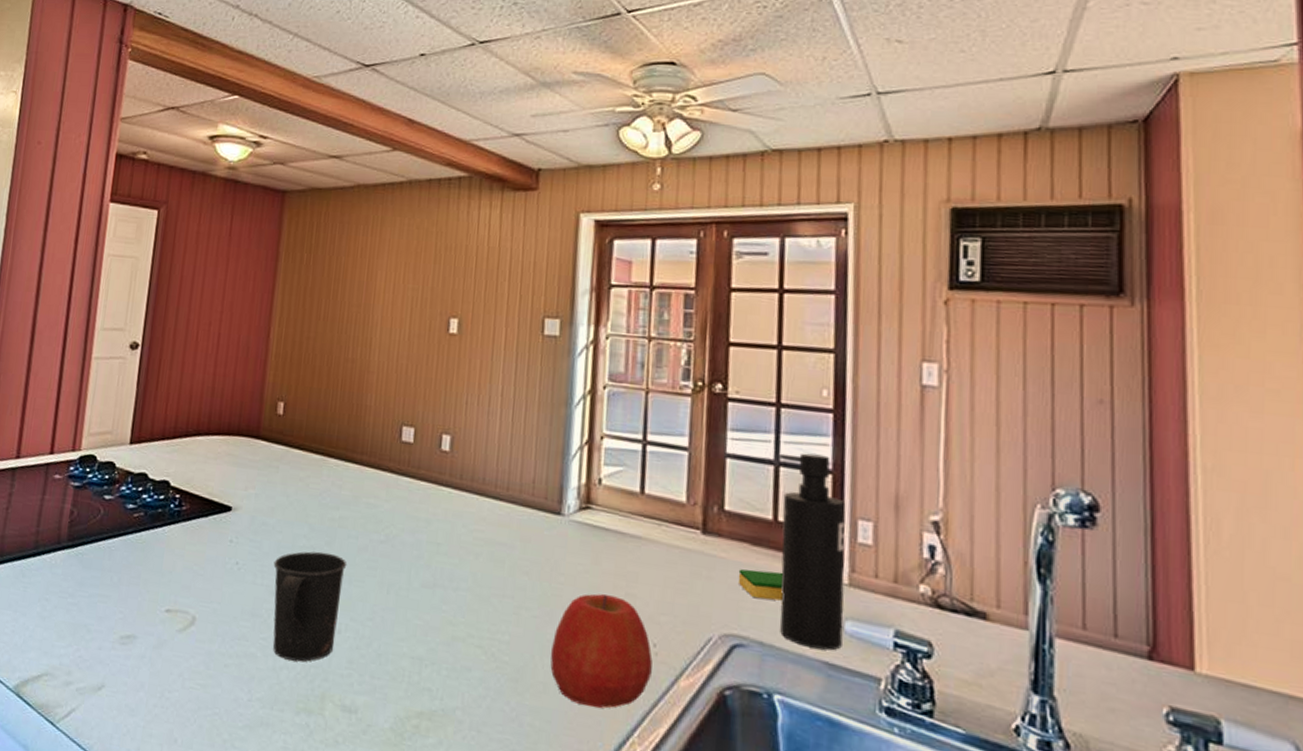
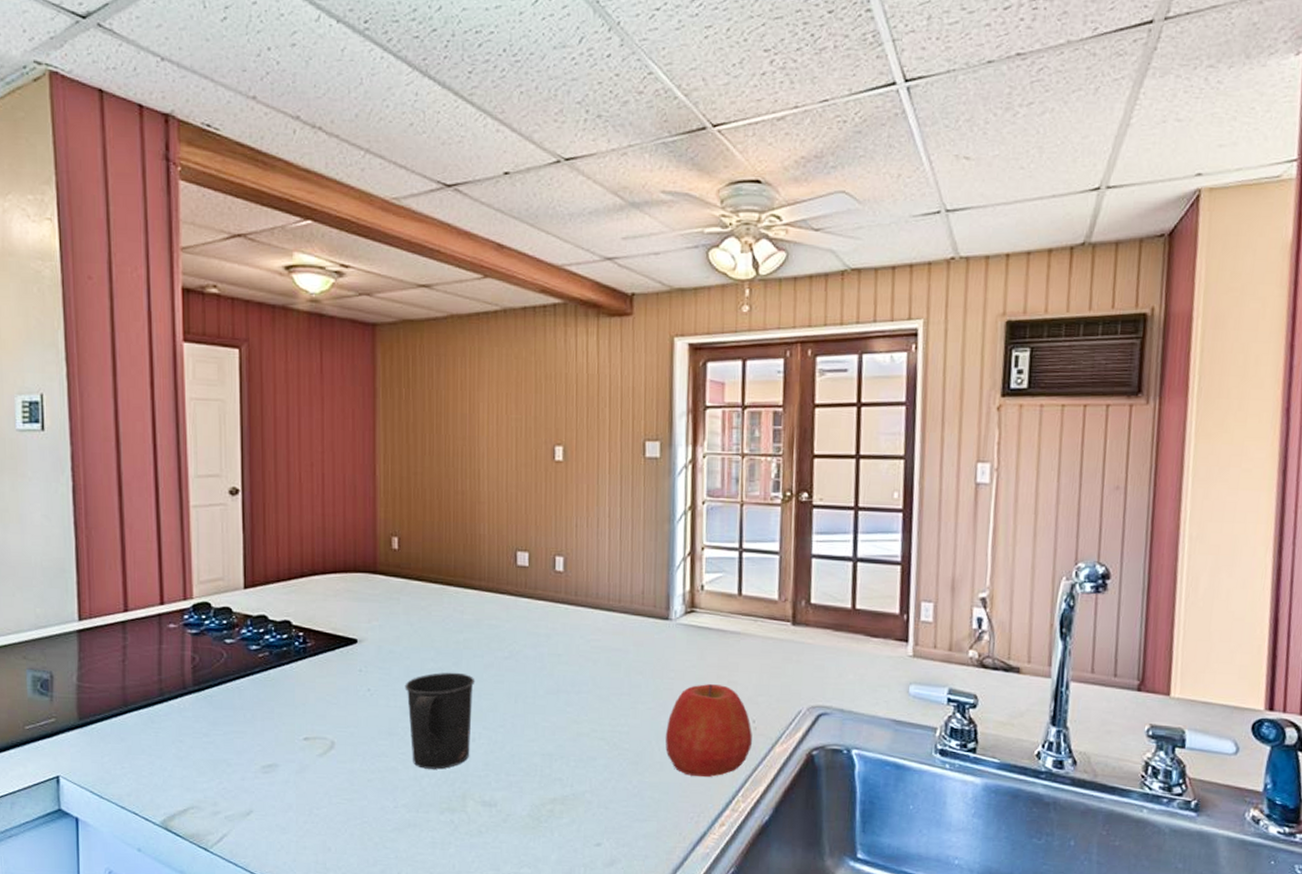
dish sponge: present [738,569,784,601] -> none [822,651,860,675]
soap dispenser: present [778,453,846,651] -> none [856,549,912,710]

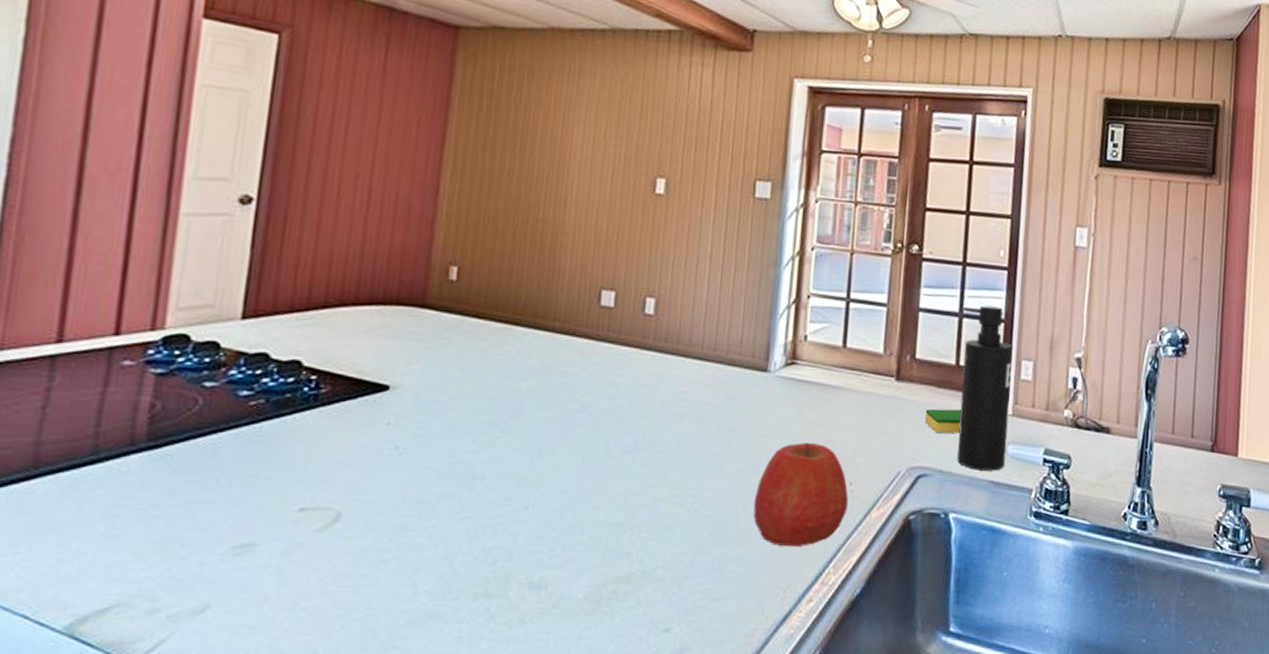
mug: present [405,672,475,769] -> none [444,426,536,545]
dish sponge: none [822,651,860,675] -> present [924,408,962,434]
soap dispenser: none [856,549,912,710] -> present [957,305,1013,471]

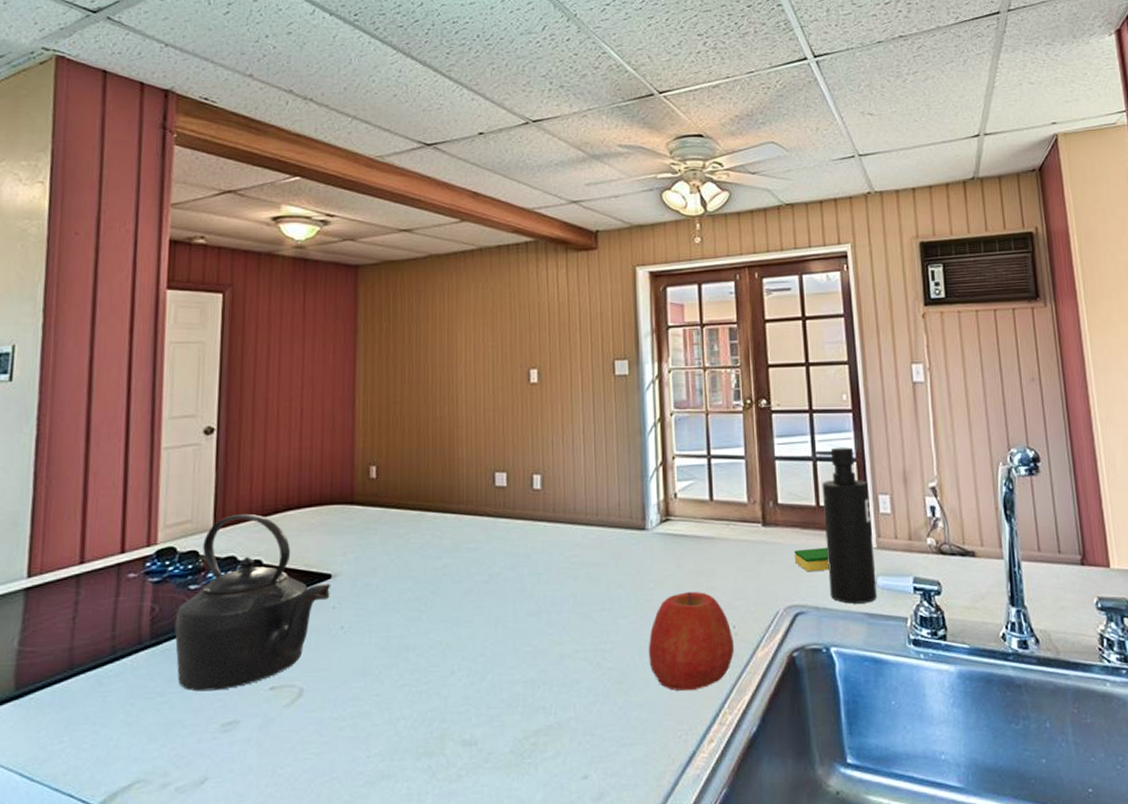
kettle: none [179,303,388,507] -> present [174,513,332,692]

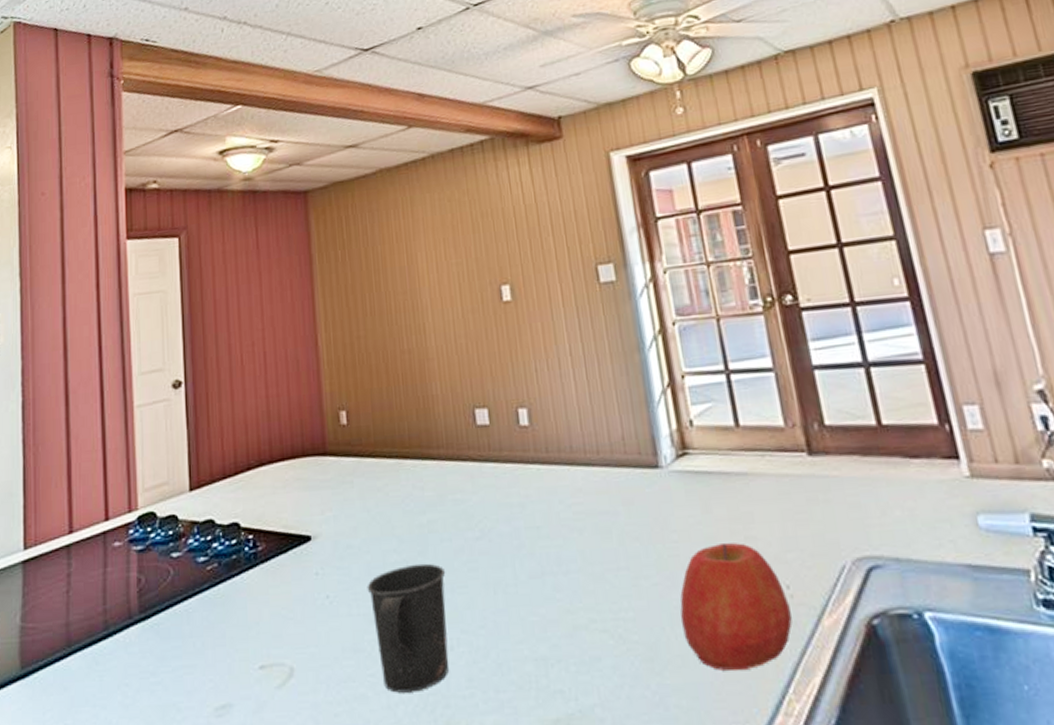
kettle: present [174,513,332,692] -> none [161,471,312,671]
mug: none [380,601,454,710] -> present [367,563,449,693]
dish sponge: present [794,547,830,572] -> none [855,478,908,513]
soap dispenser: present [814,447,877,604] -> none [865,346,981,553]

